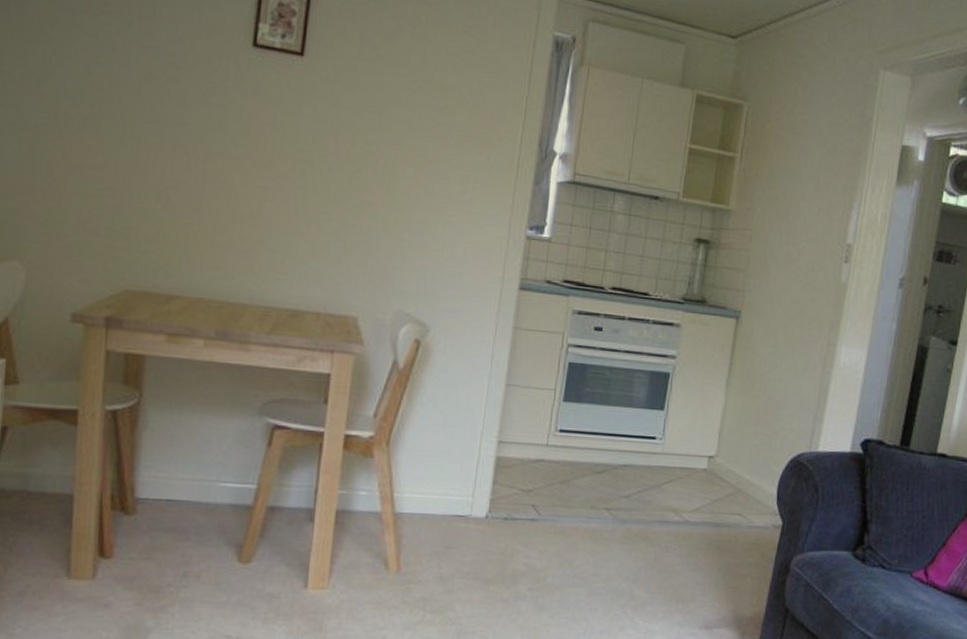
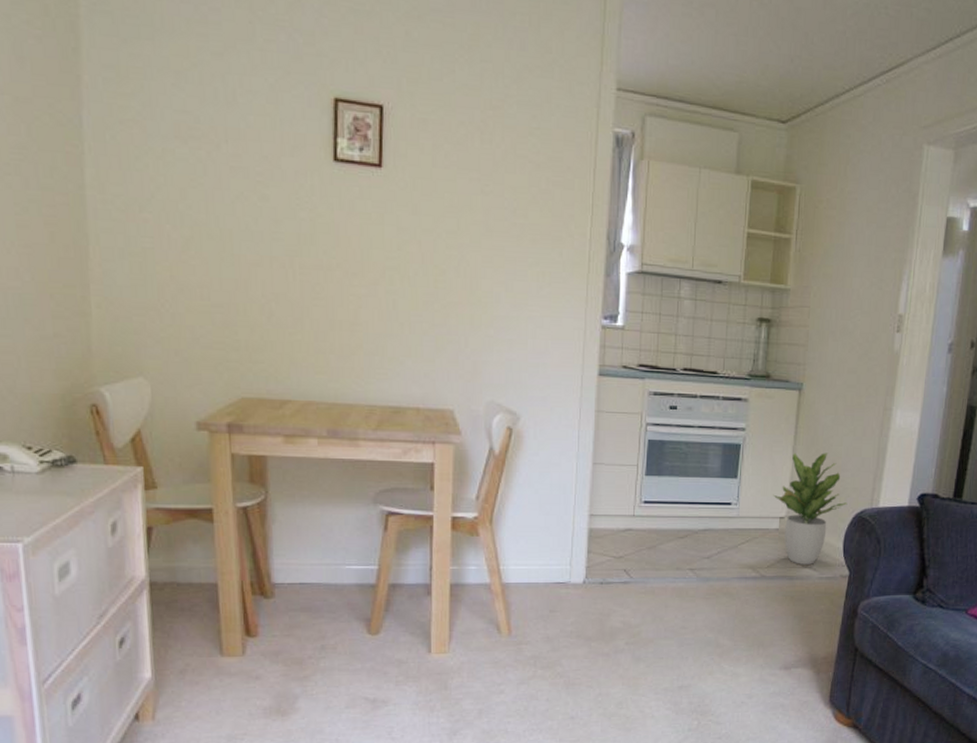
potted plant: none [702,385,784,511] -> present [773,452,848,564]

